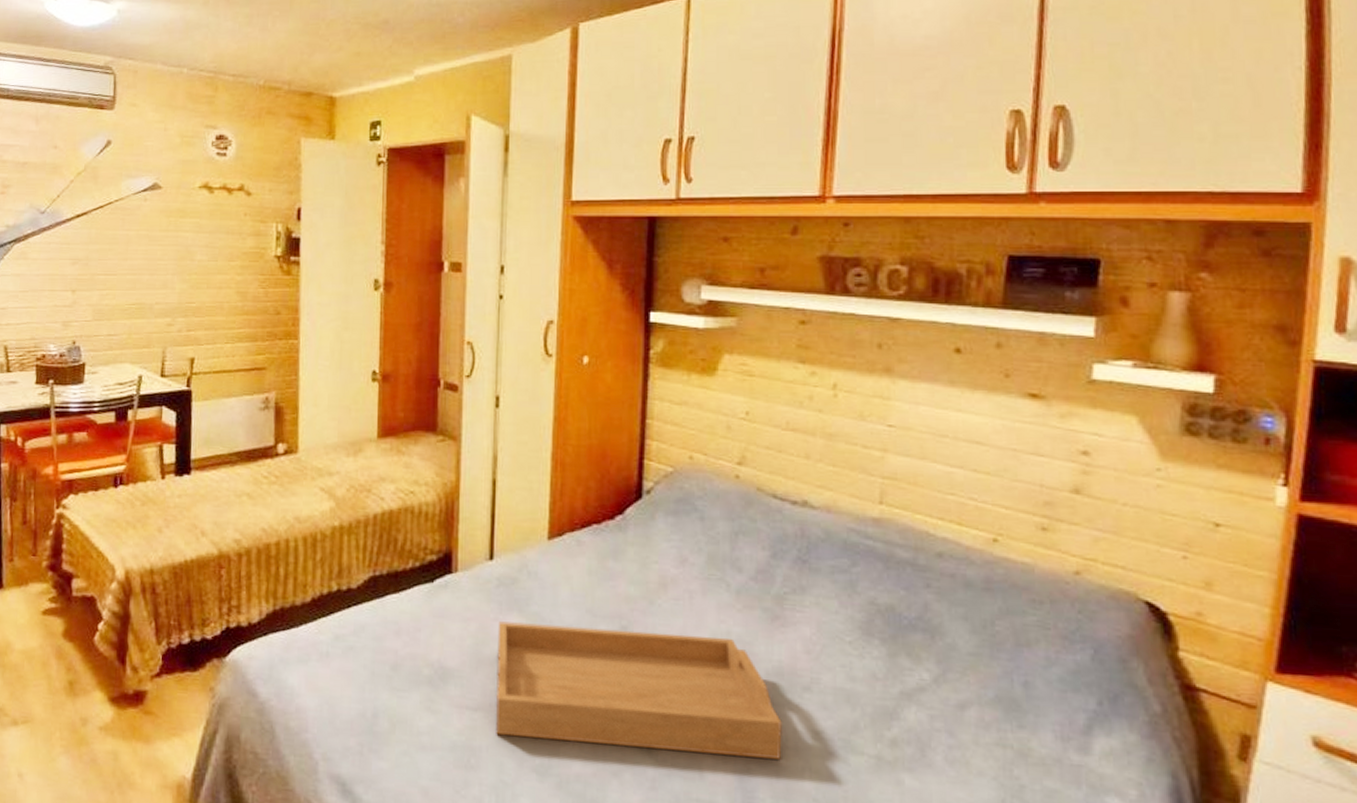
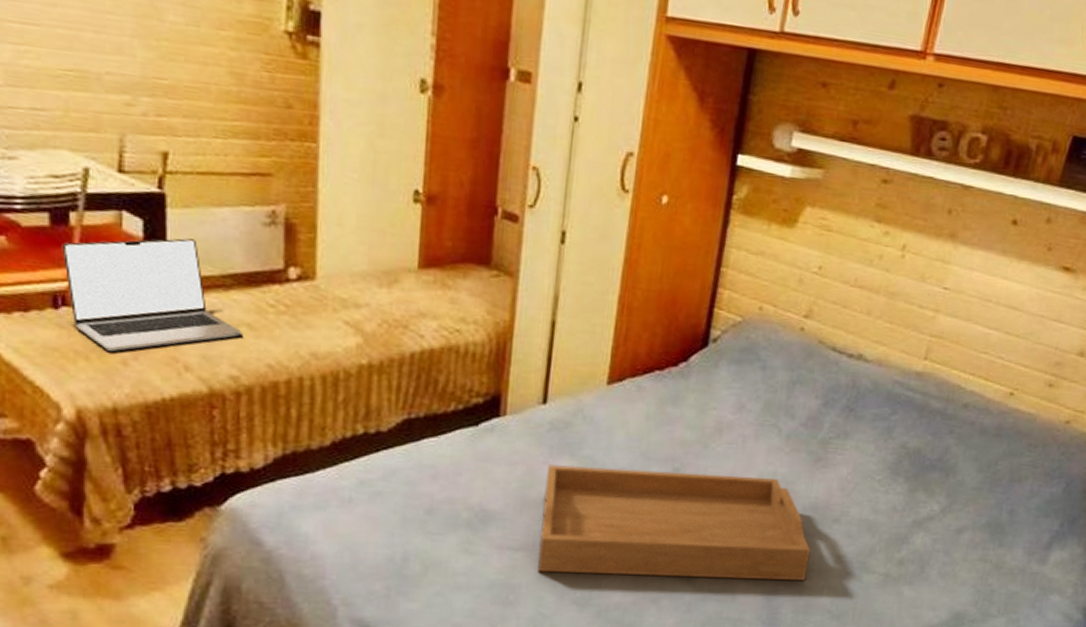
laptop: none [122,425,244,521] -> present [61,238,243,352]

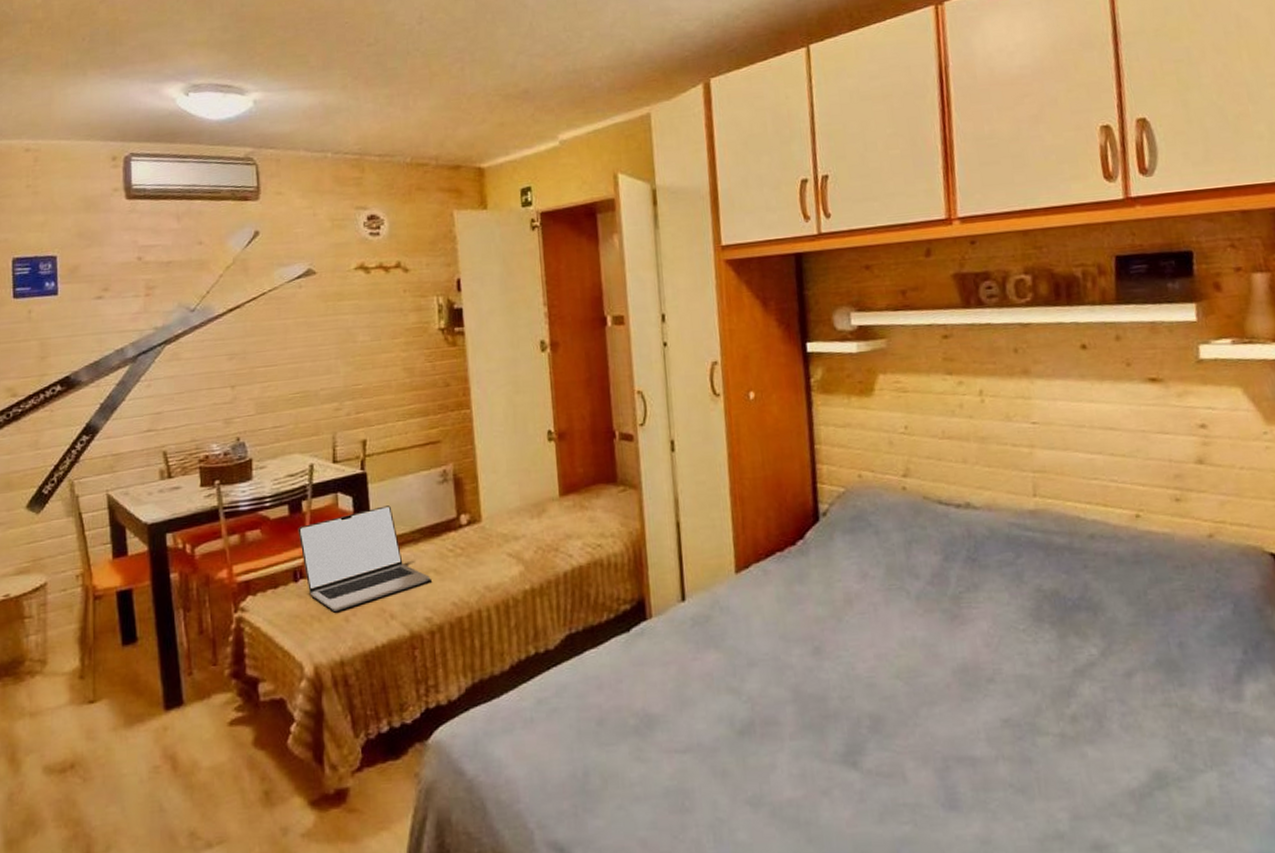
serving tray: present [537,465,811,581] -> none [696,643,975,774]

